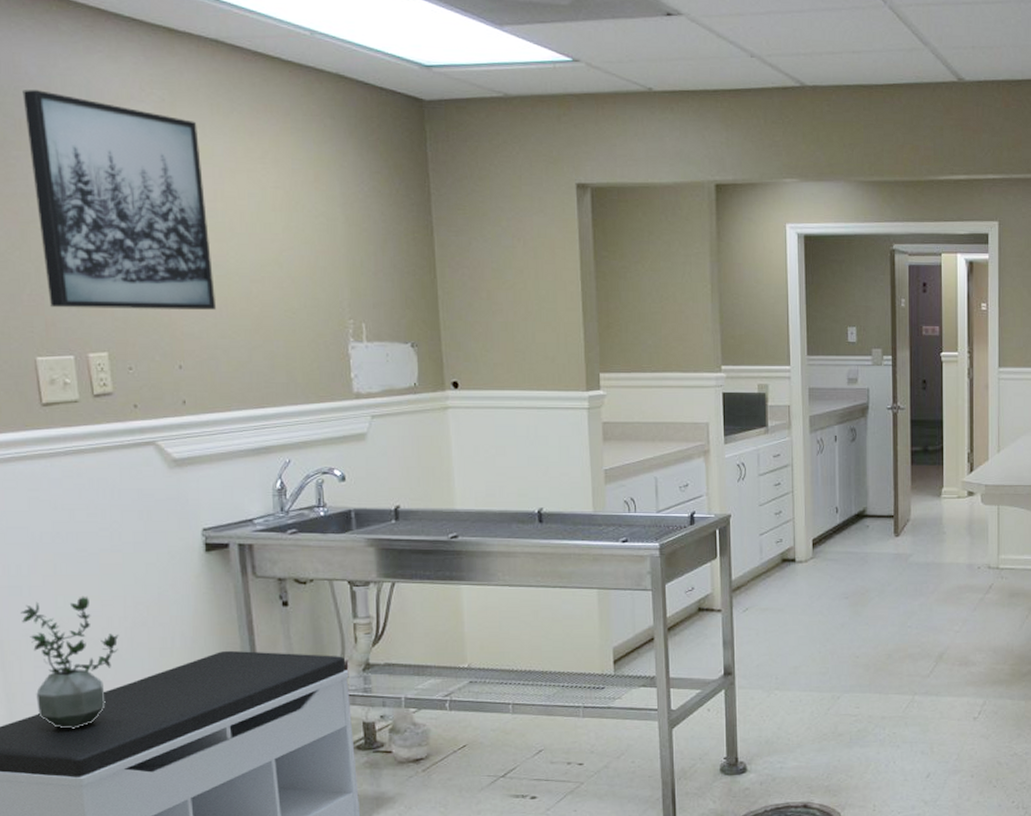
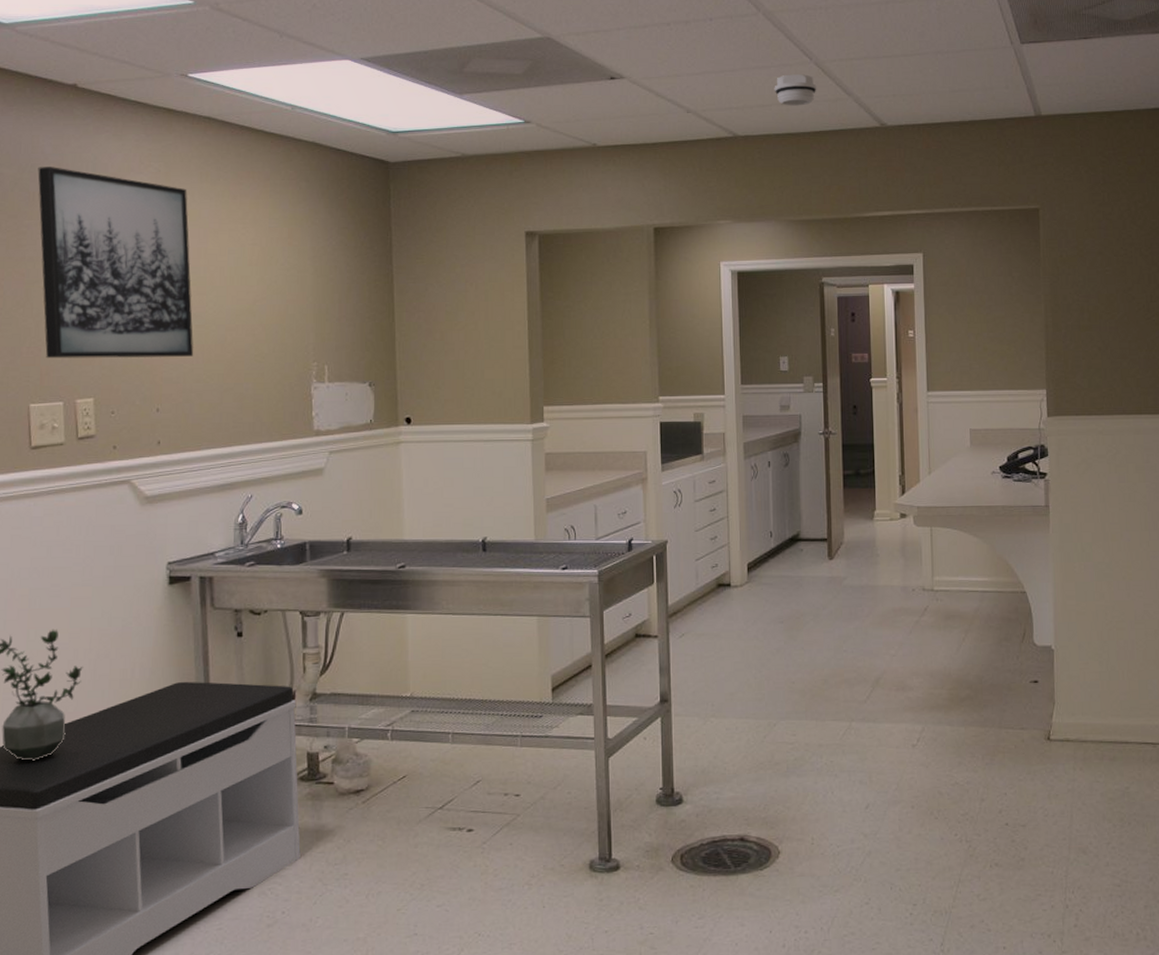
smoke detector: none [845,18,891,55] -> present [774,74,817,106]

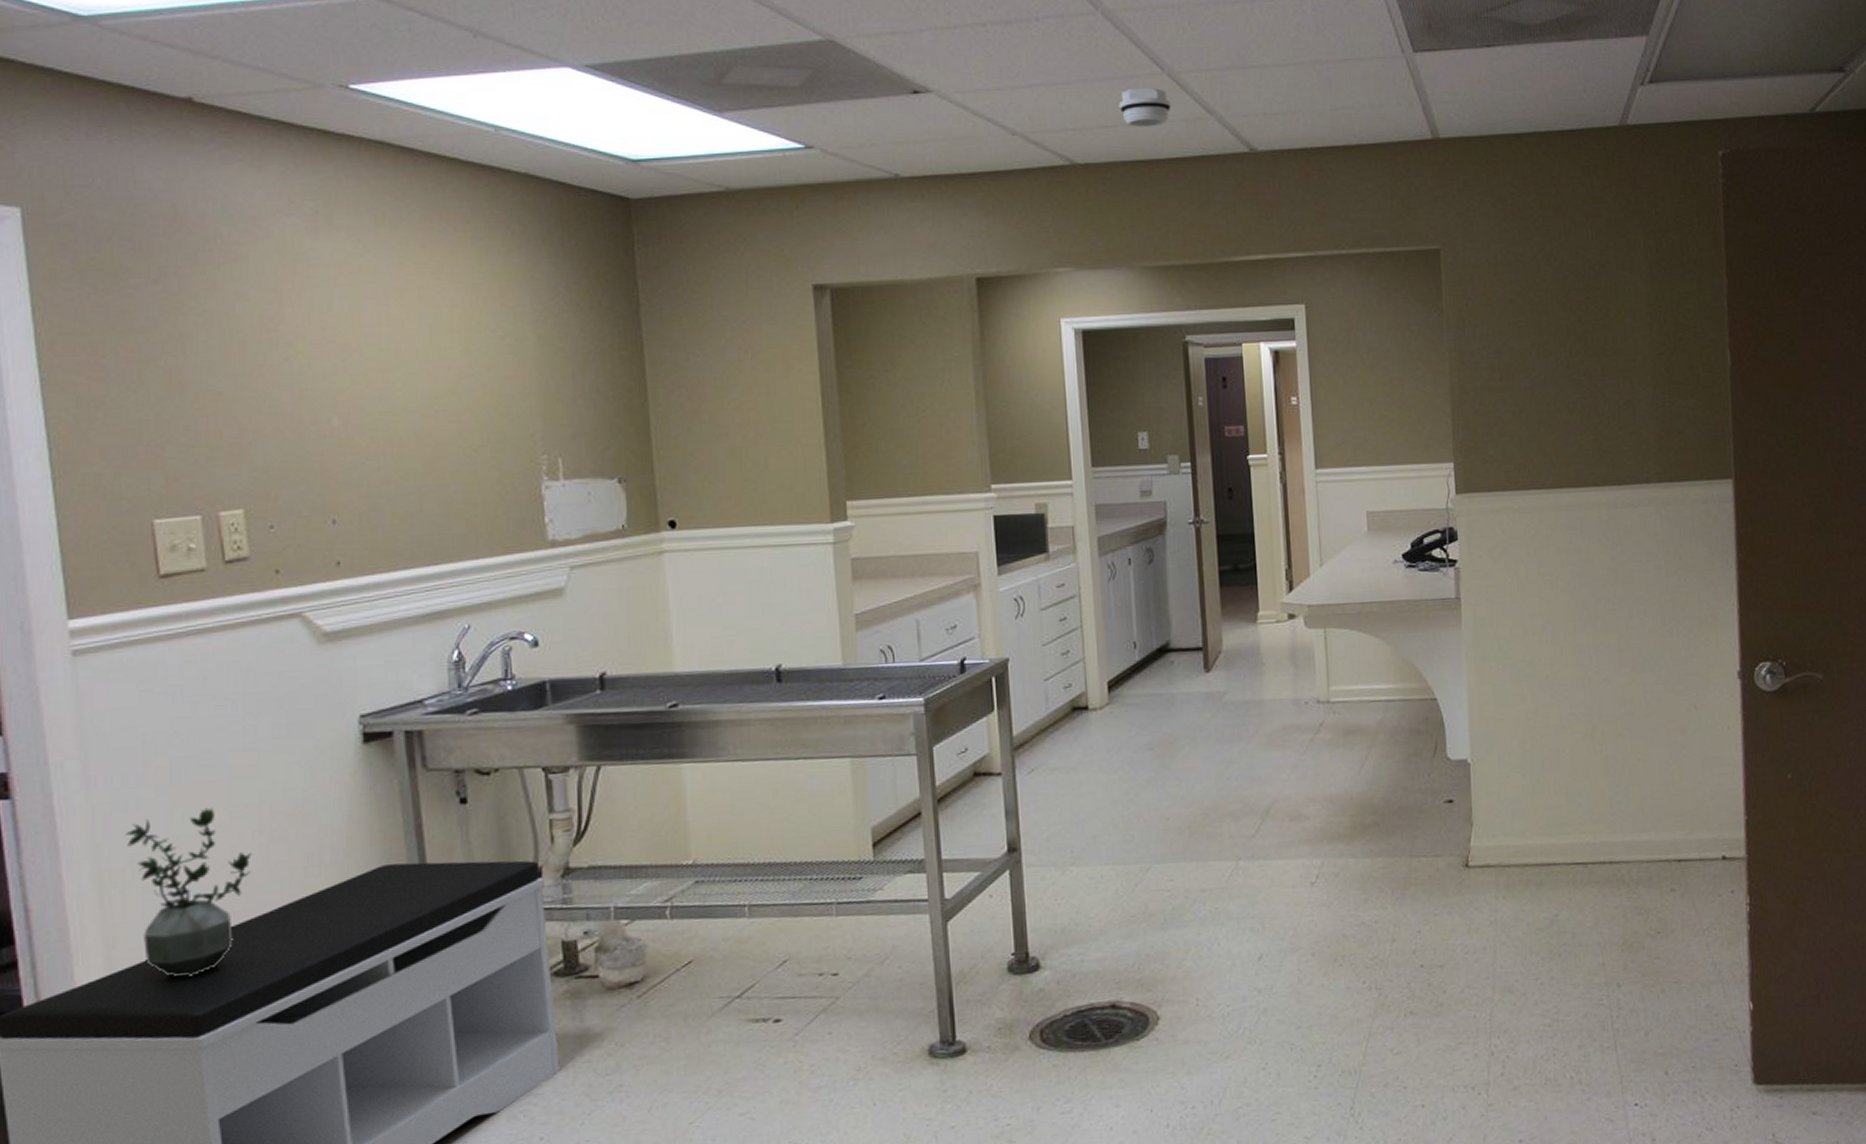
wall art: present [38,167,194,359] -> none [144,207,380,460]

